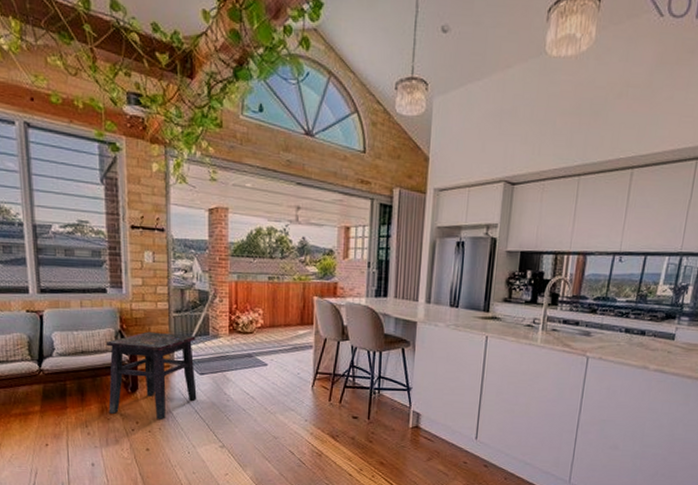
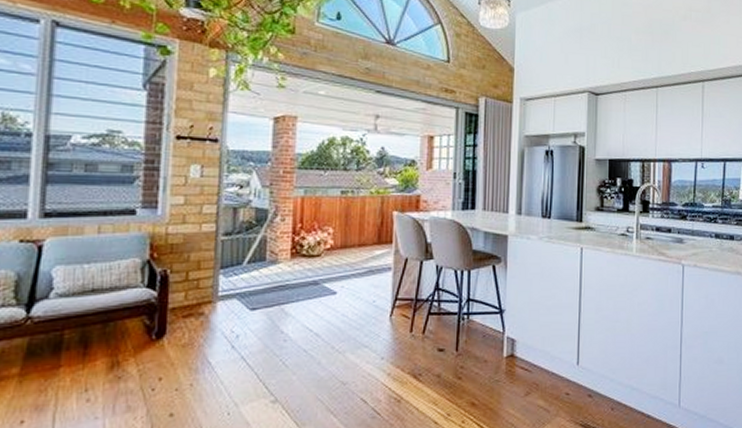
side table: present [105,331,197,420] -> none [121,260,249,372]

